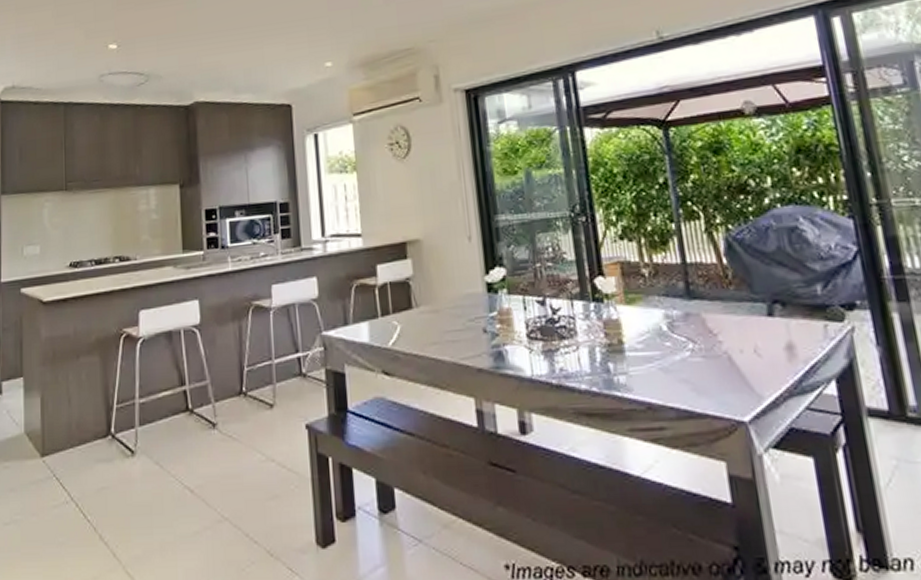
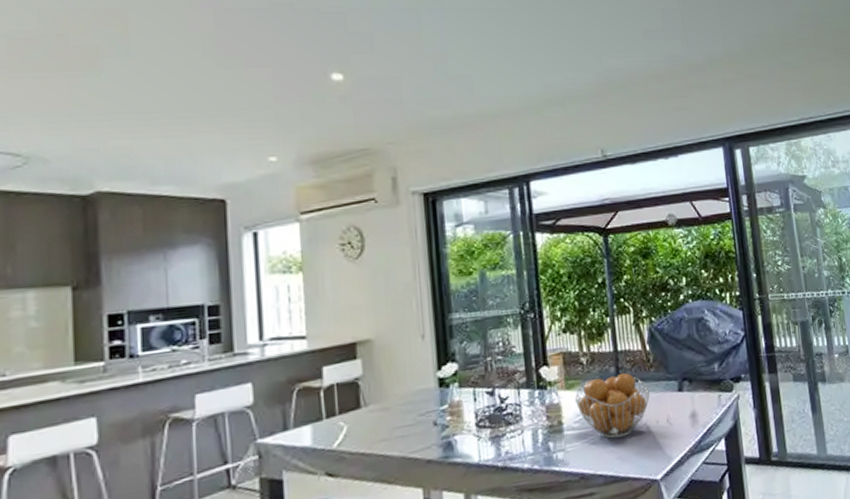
fruit basket: none [636,289,731,366] -> present [574,372,651,439]

